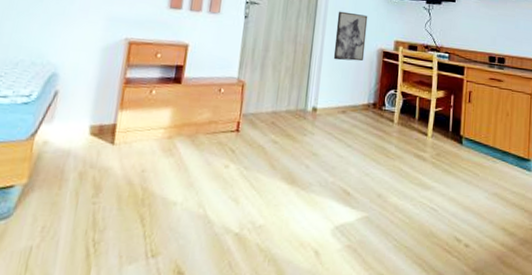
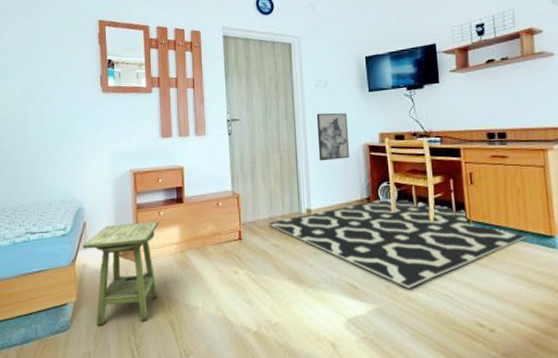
side table: none [47,98,149,216] -> present [82,221,159,327]
rug: none [270,106,509,199] -> present [268,198,528,289]

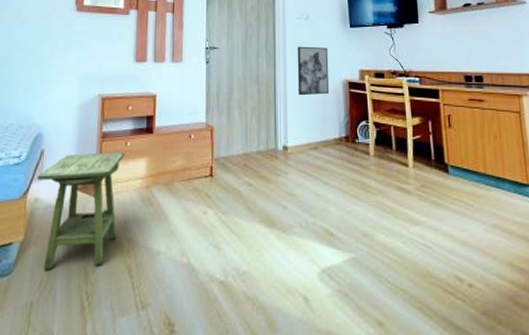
rug: present [268,198,528,289] -> none [242,138,506,237]

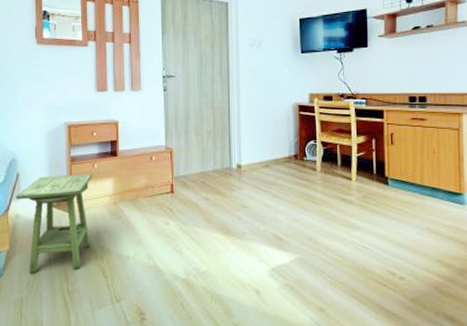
wall art: present [297,46,330,96] -> none [250,72,281,119]

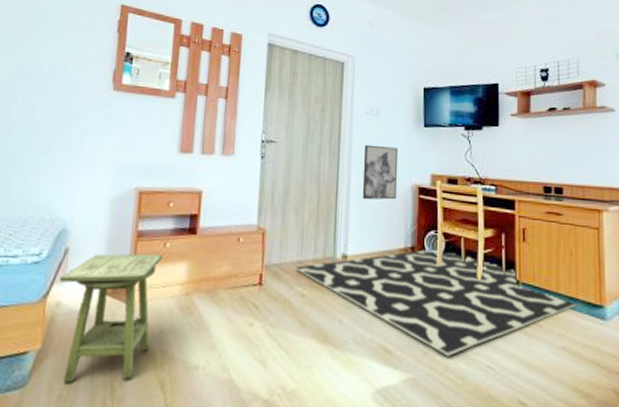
rug: none [199,156,440,240] -> present [296,249,578,356]
wall art: none [250,72,281,119] -> present [362,144,399,200]

